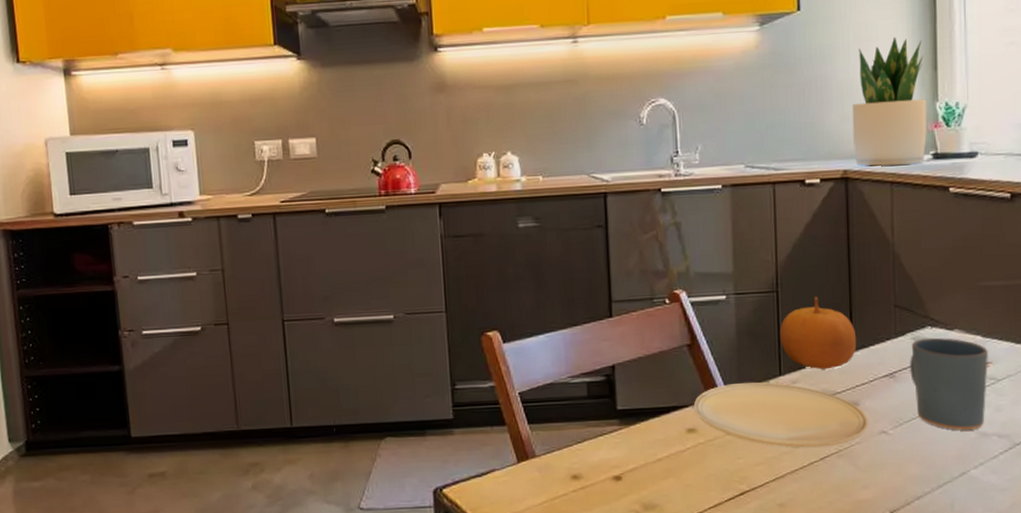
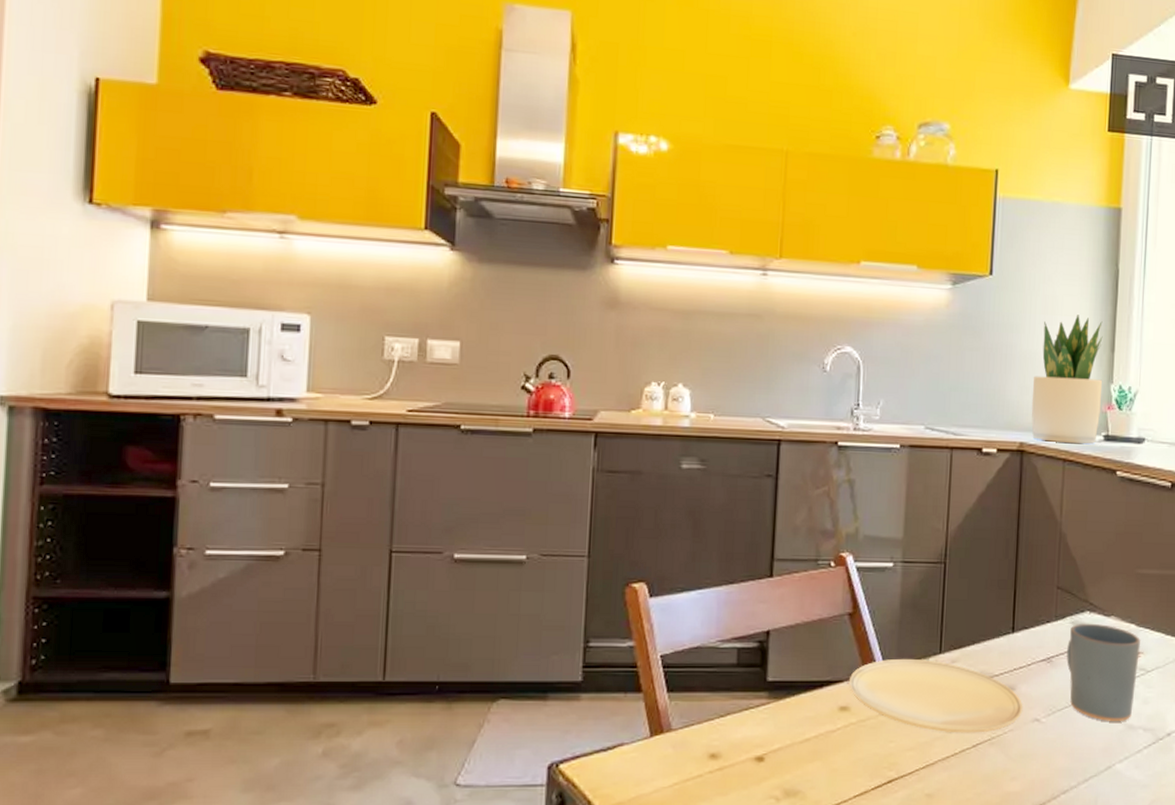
fruit: present [779,296,857,370] -> none [943,571,1019,650]

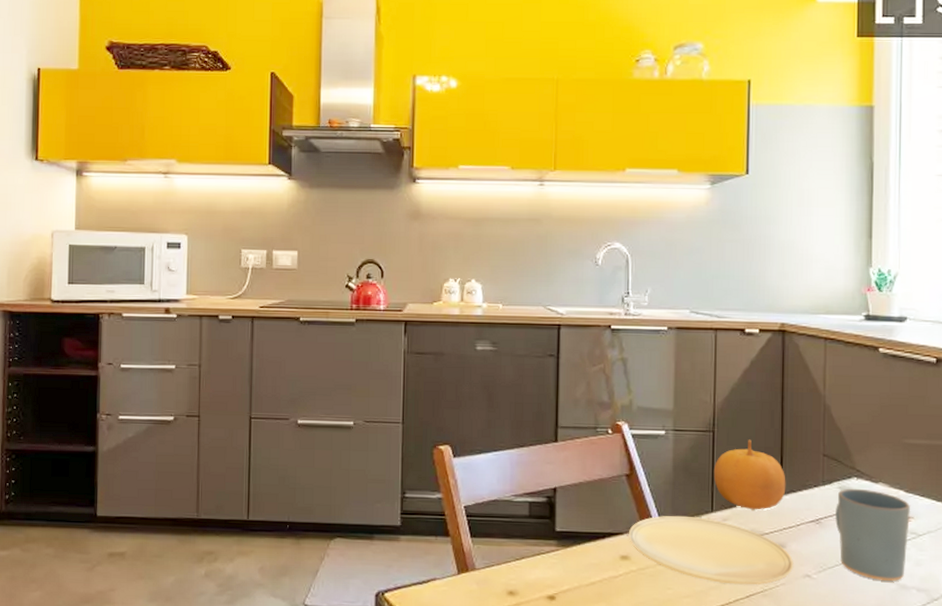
fruit: none [943,571,1019,650] -> present [713,439,786,510]
planter: present [1031,315,1103,445] -> none [791,205,861,324]

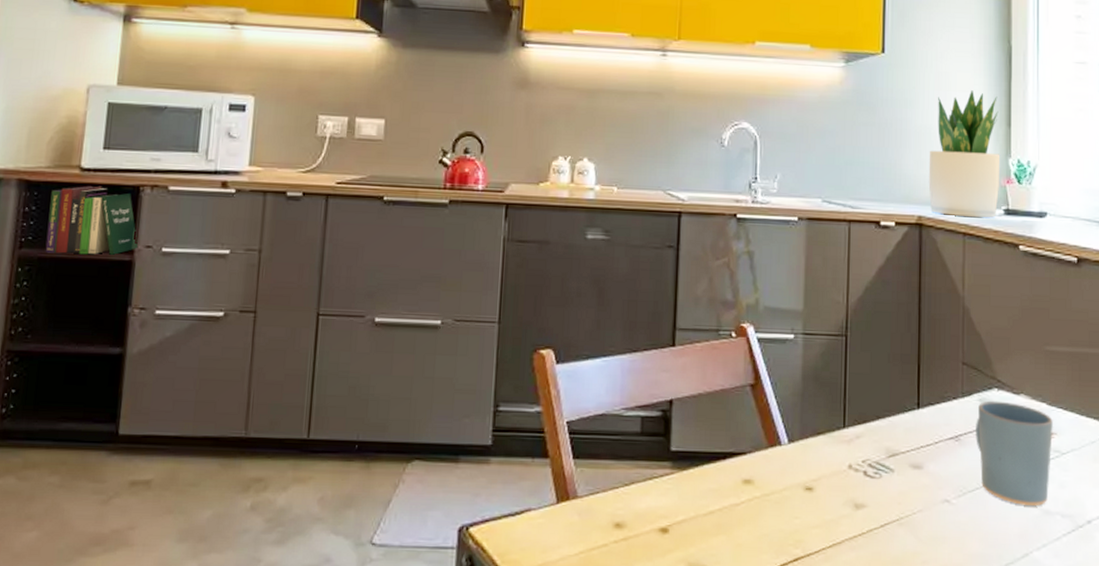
books: none [28,314,102,372] -> present [45,185,139,256]
plate: present [628,515,794,585] -> none [752,432,932,513]
fruit: present [713,439,786,510] -> none [846,345,924,426]
planter: none [791,205,861,324] -> present [928,90,1001,219]

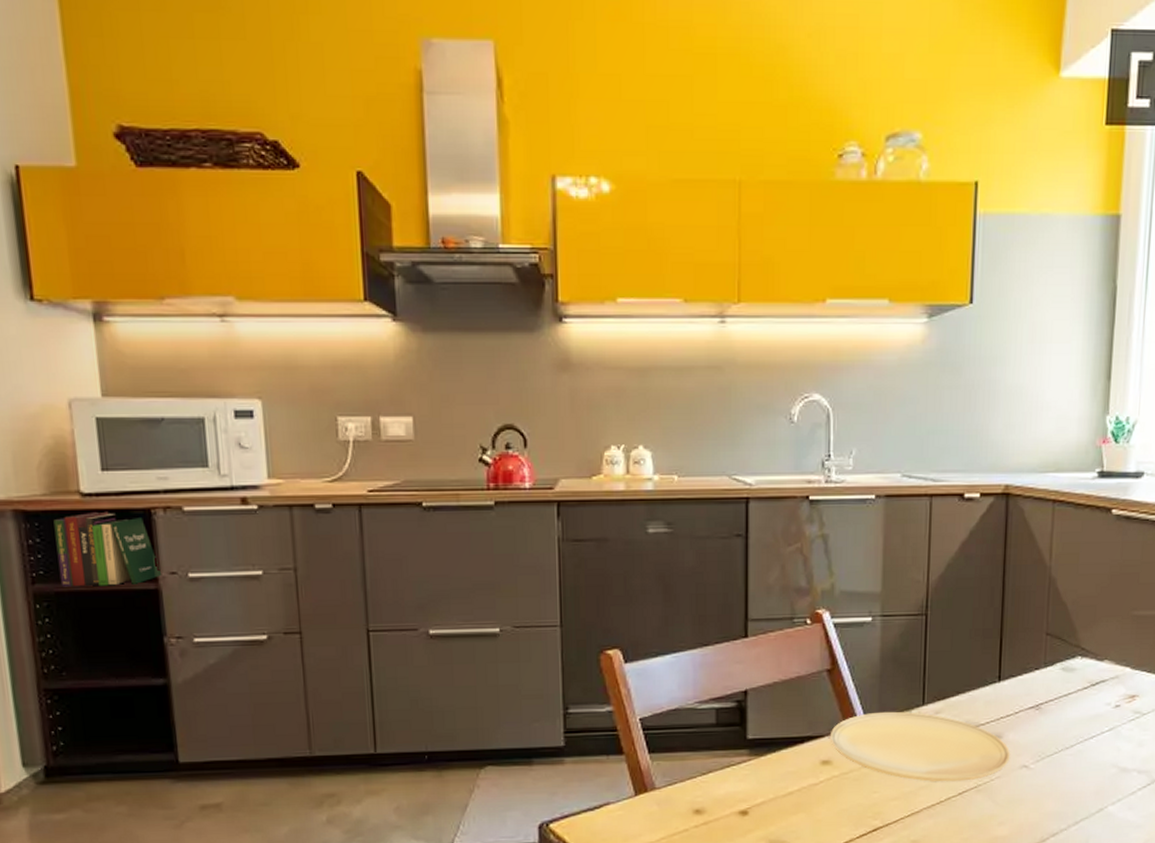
plate: none [752,432,932,513] -> present [829,711,1011,782]
planter: present [928,90,1001,219] -> none [1017,341,1098,483]
mug: present [974,400,1054,506] -> none [1055,668,1137,765]

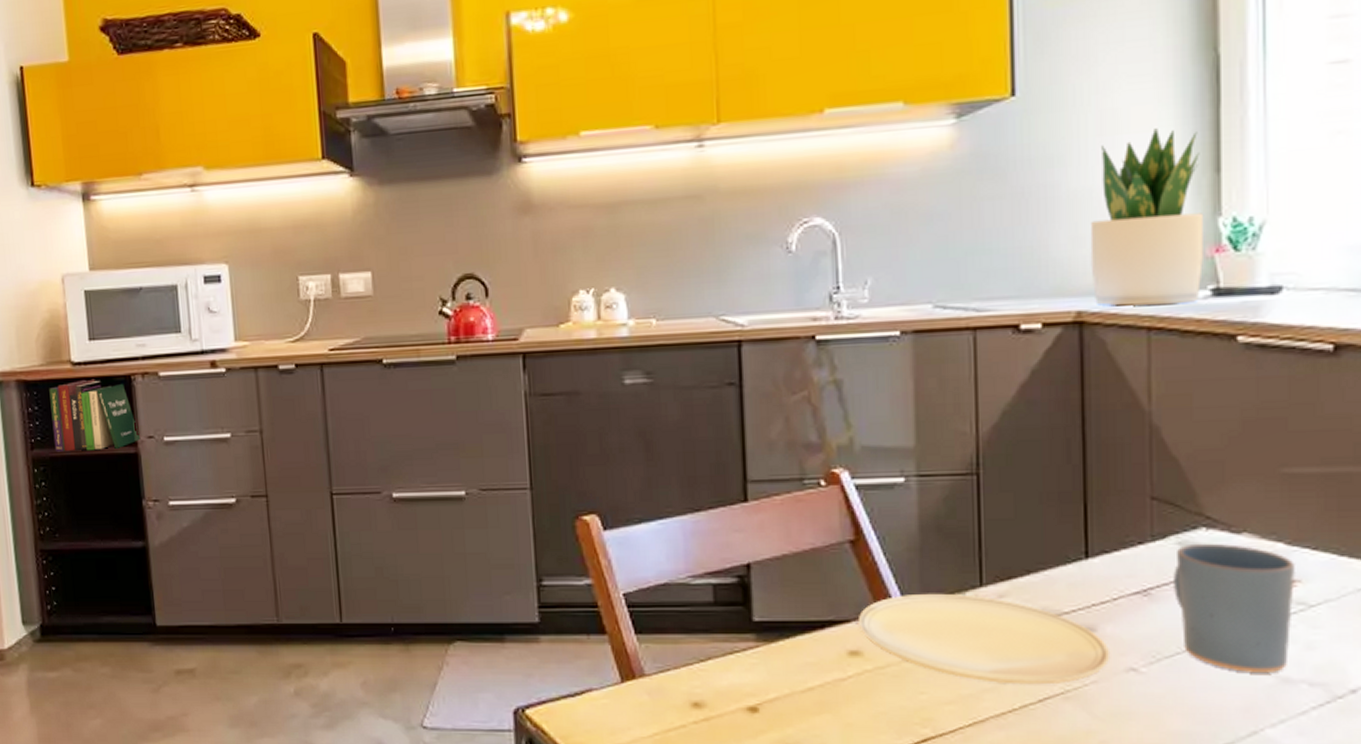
planter: none [1017,341,1098,483] -> present [1090,128,1204,307]
mug: none [1055,668,1137,765] -> present [1172,543,1297,672]

